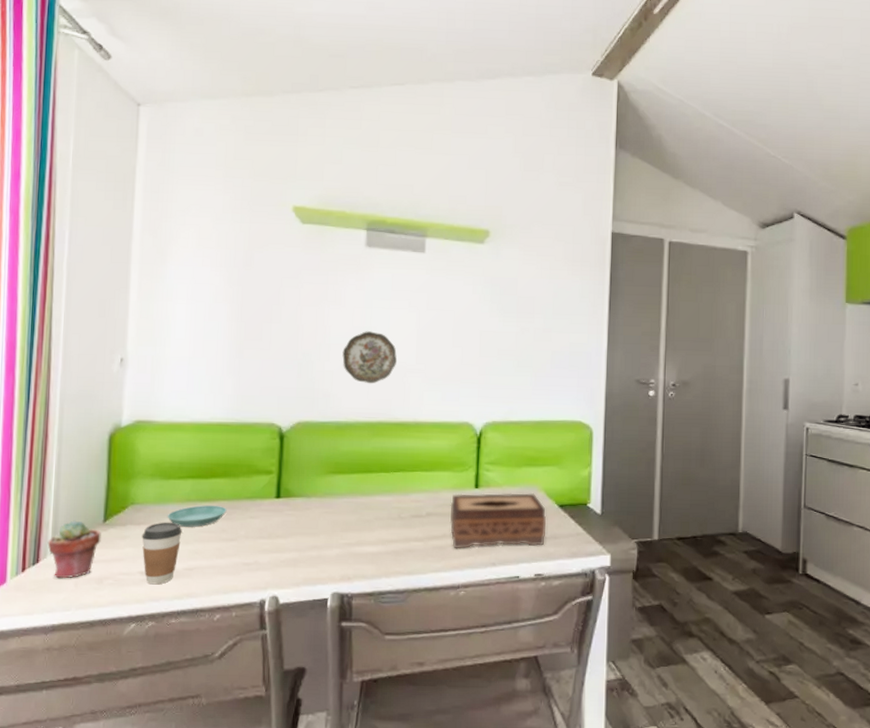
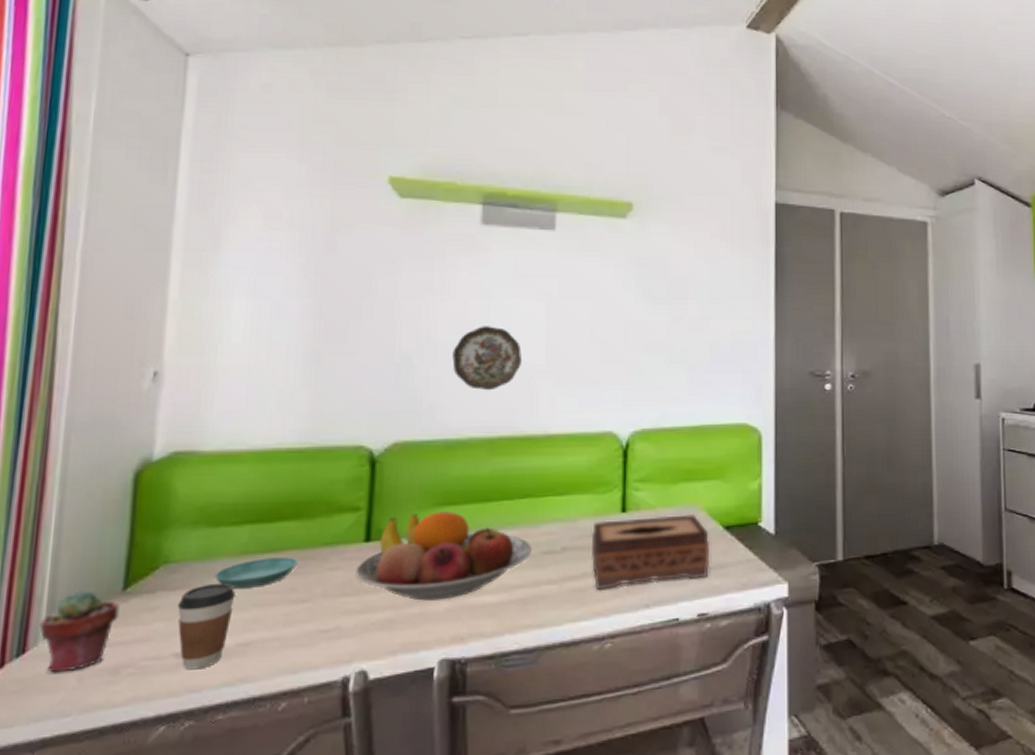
fruit bowl: none [269,477,403,547] -> present [355,510,532,601]

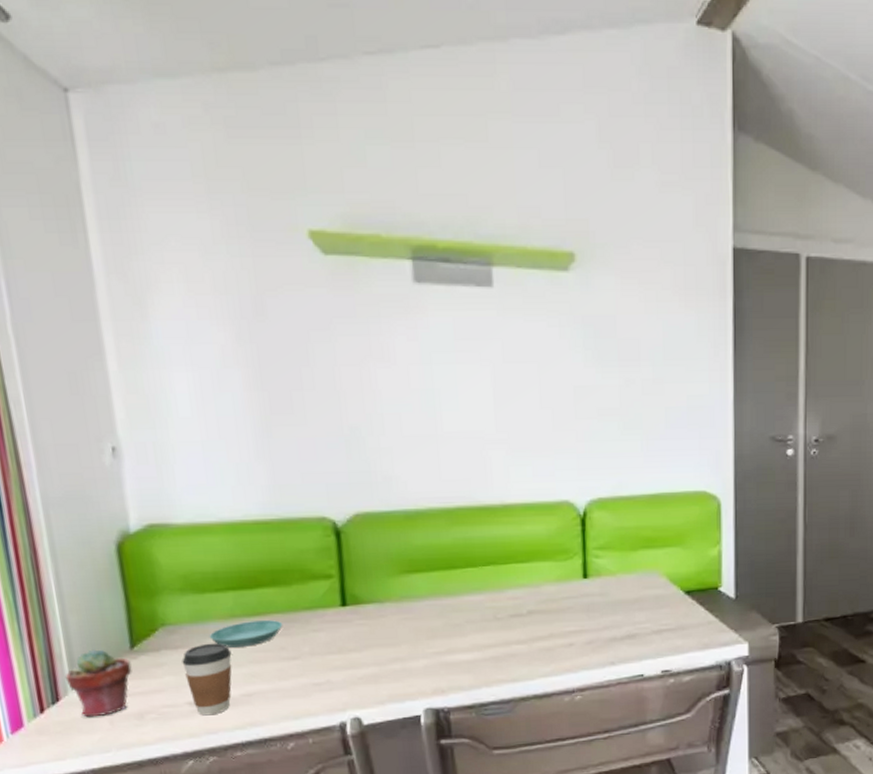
fruit bowl: present [355,510,532,601] -> none [336,577,499,658]
decorative plate: present [452,326,523,391] -> none [400,394,472,462]
tissue box: present [590,514,709,591] -> none [555,580,671,650]

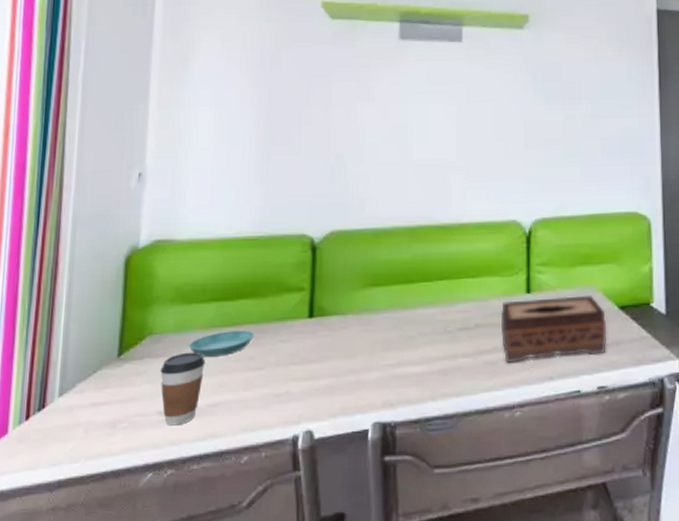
potted succulent: present [65,649,132,718] -> none [55,357,115,425]
tissue box: none [555,580,671,650] -> present [500,295,606,364]

